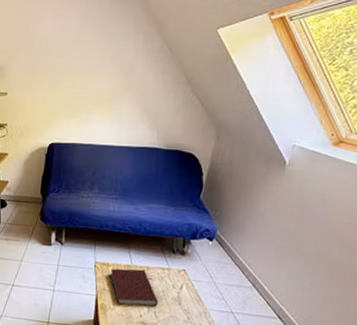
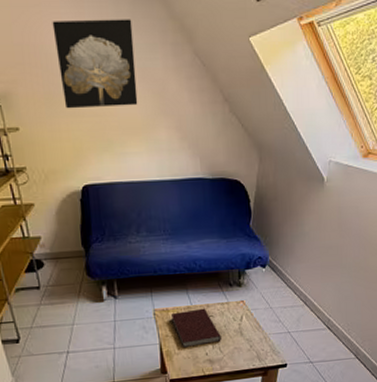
wall art: none [46,13,112,81] -> present [52,19,138,109]

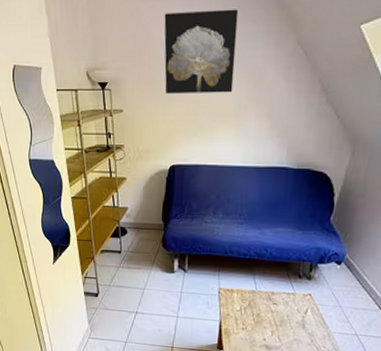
notebook: present [170,308,221,348] -> none [234,294,282,331]

